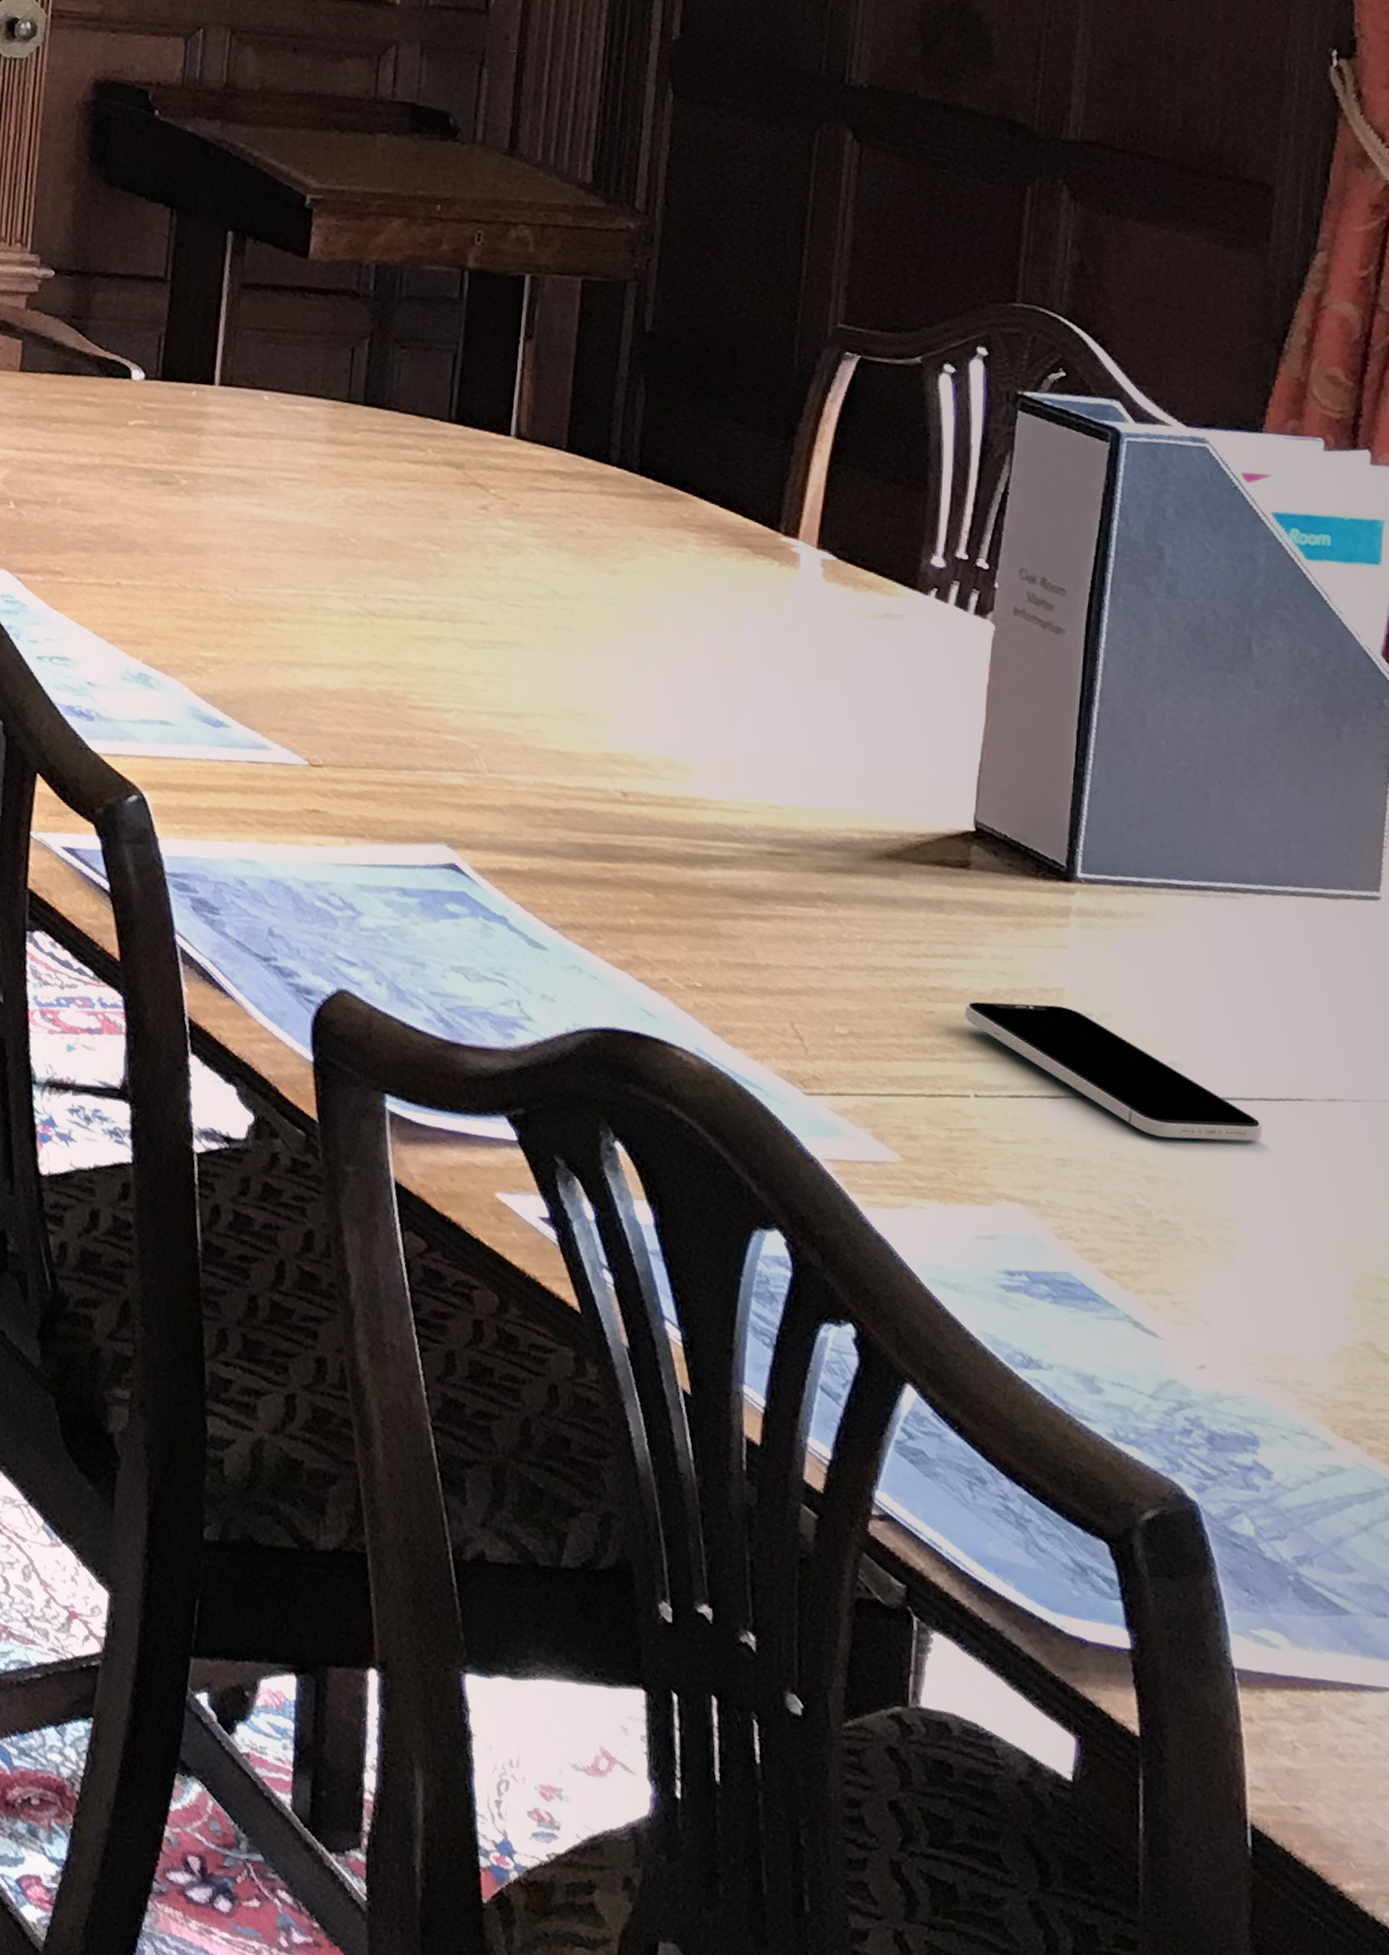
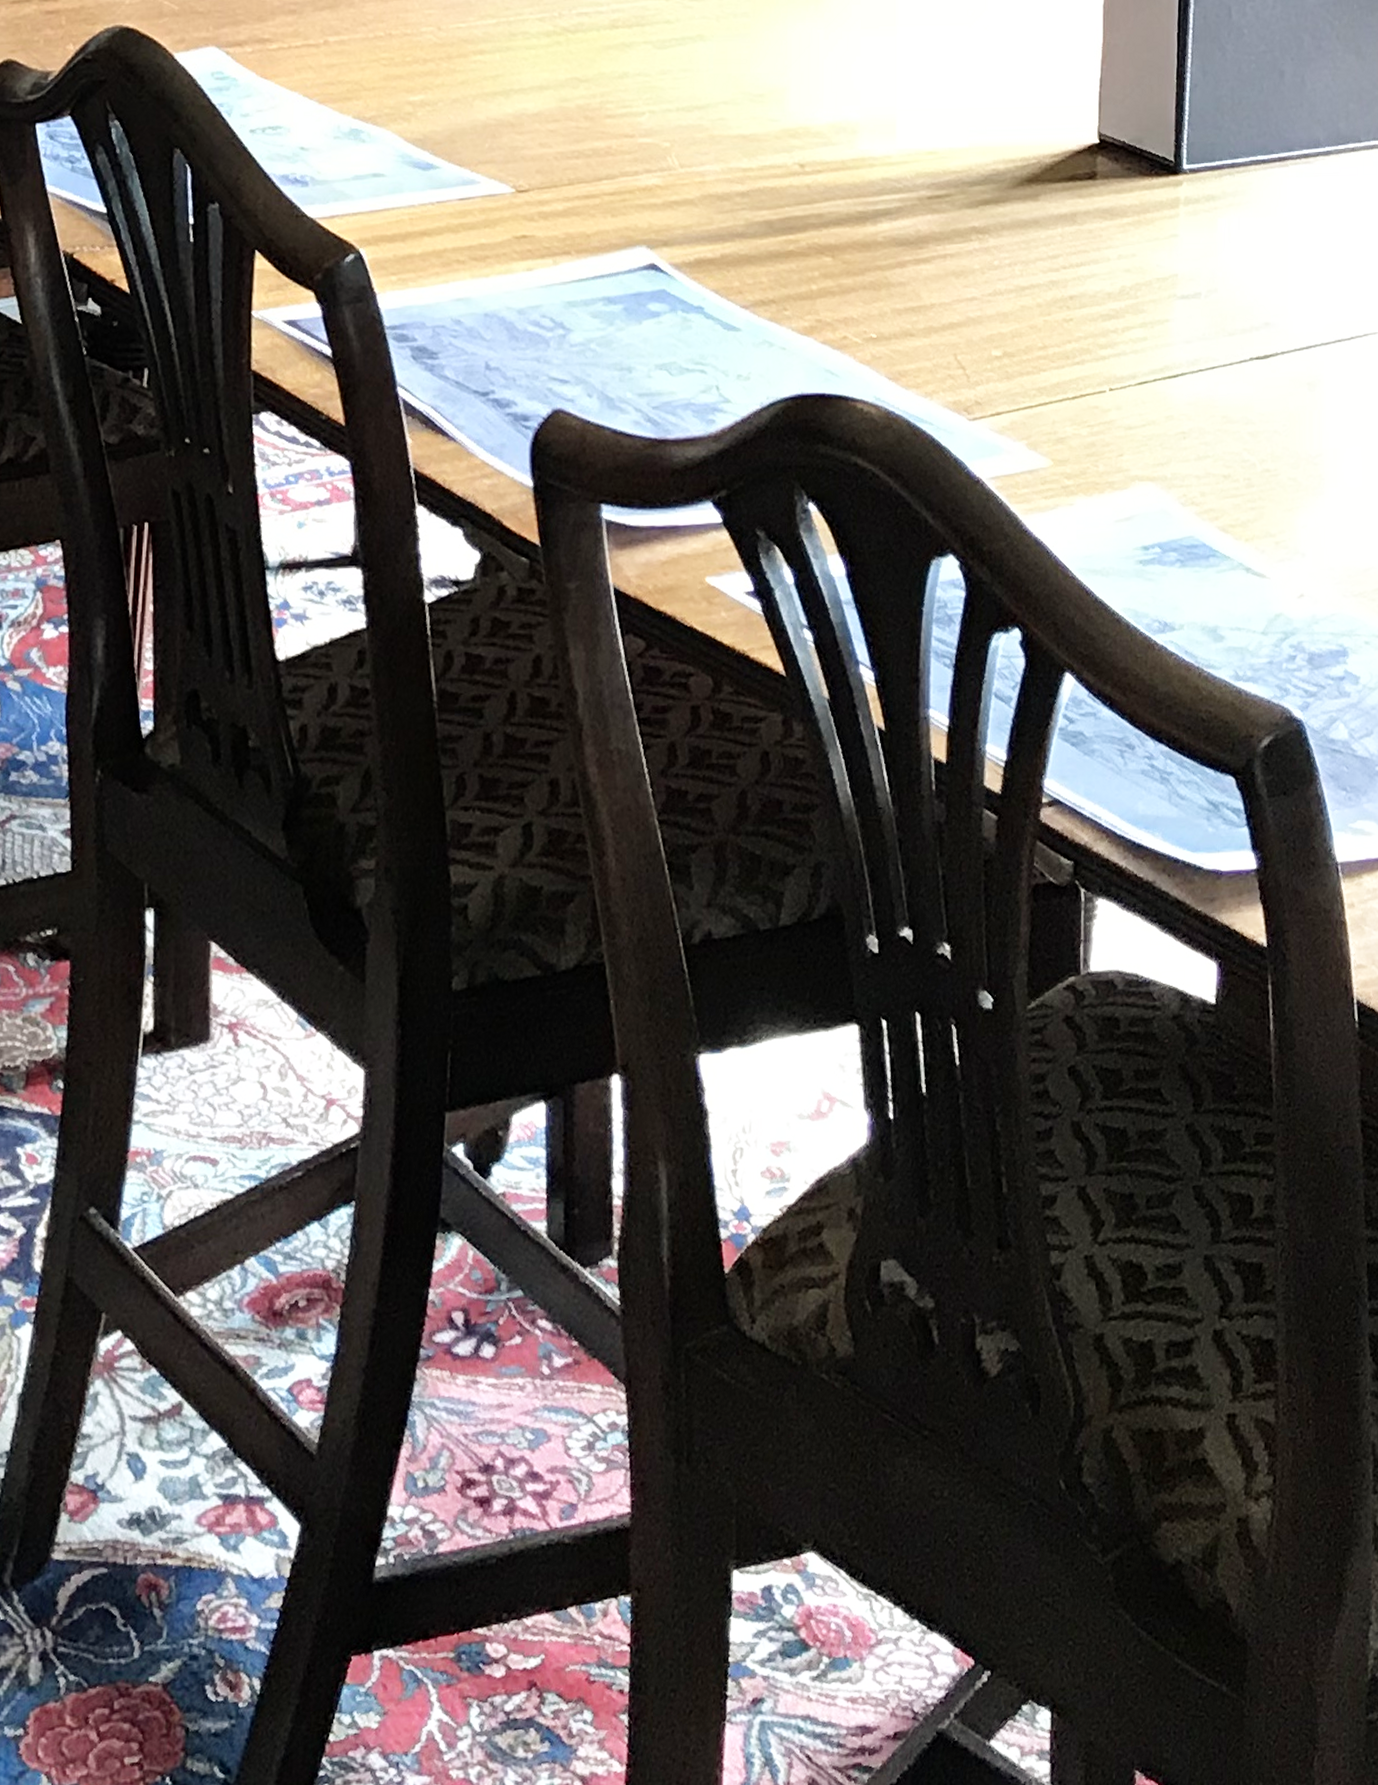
smartphone: present [965,1001,1263,1142] -> none [1099,291,1339,394]

